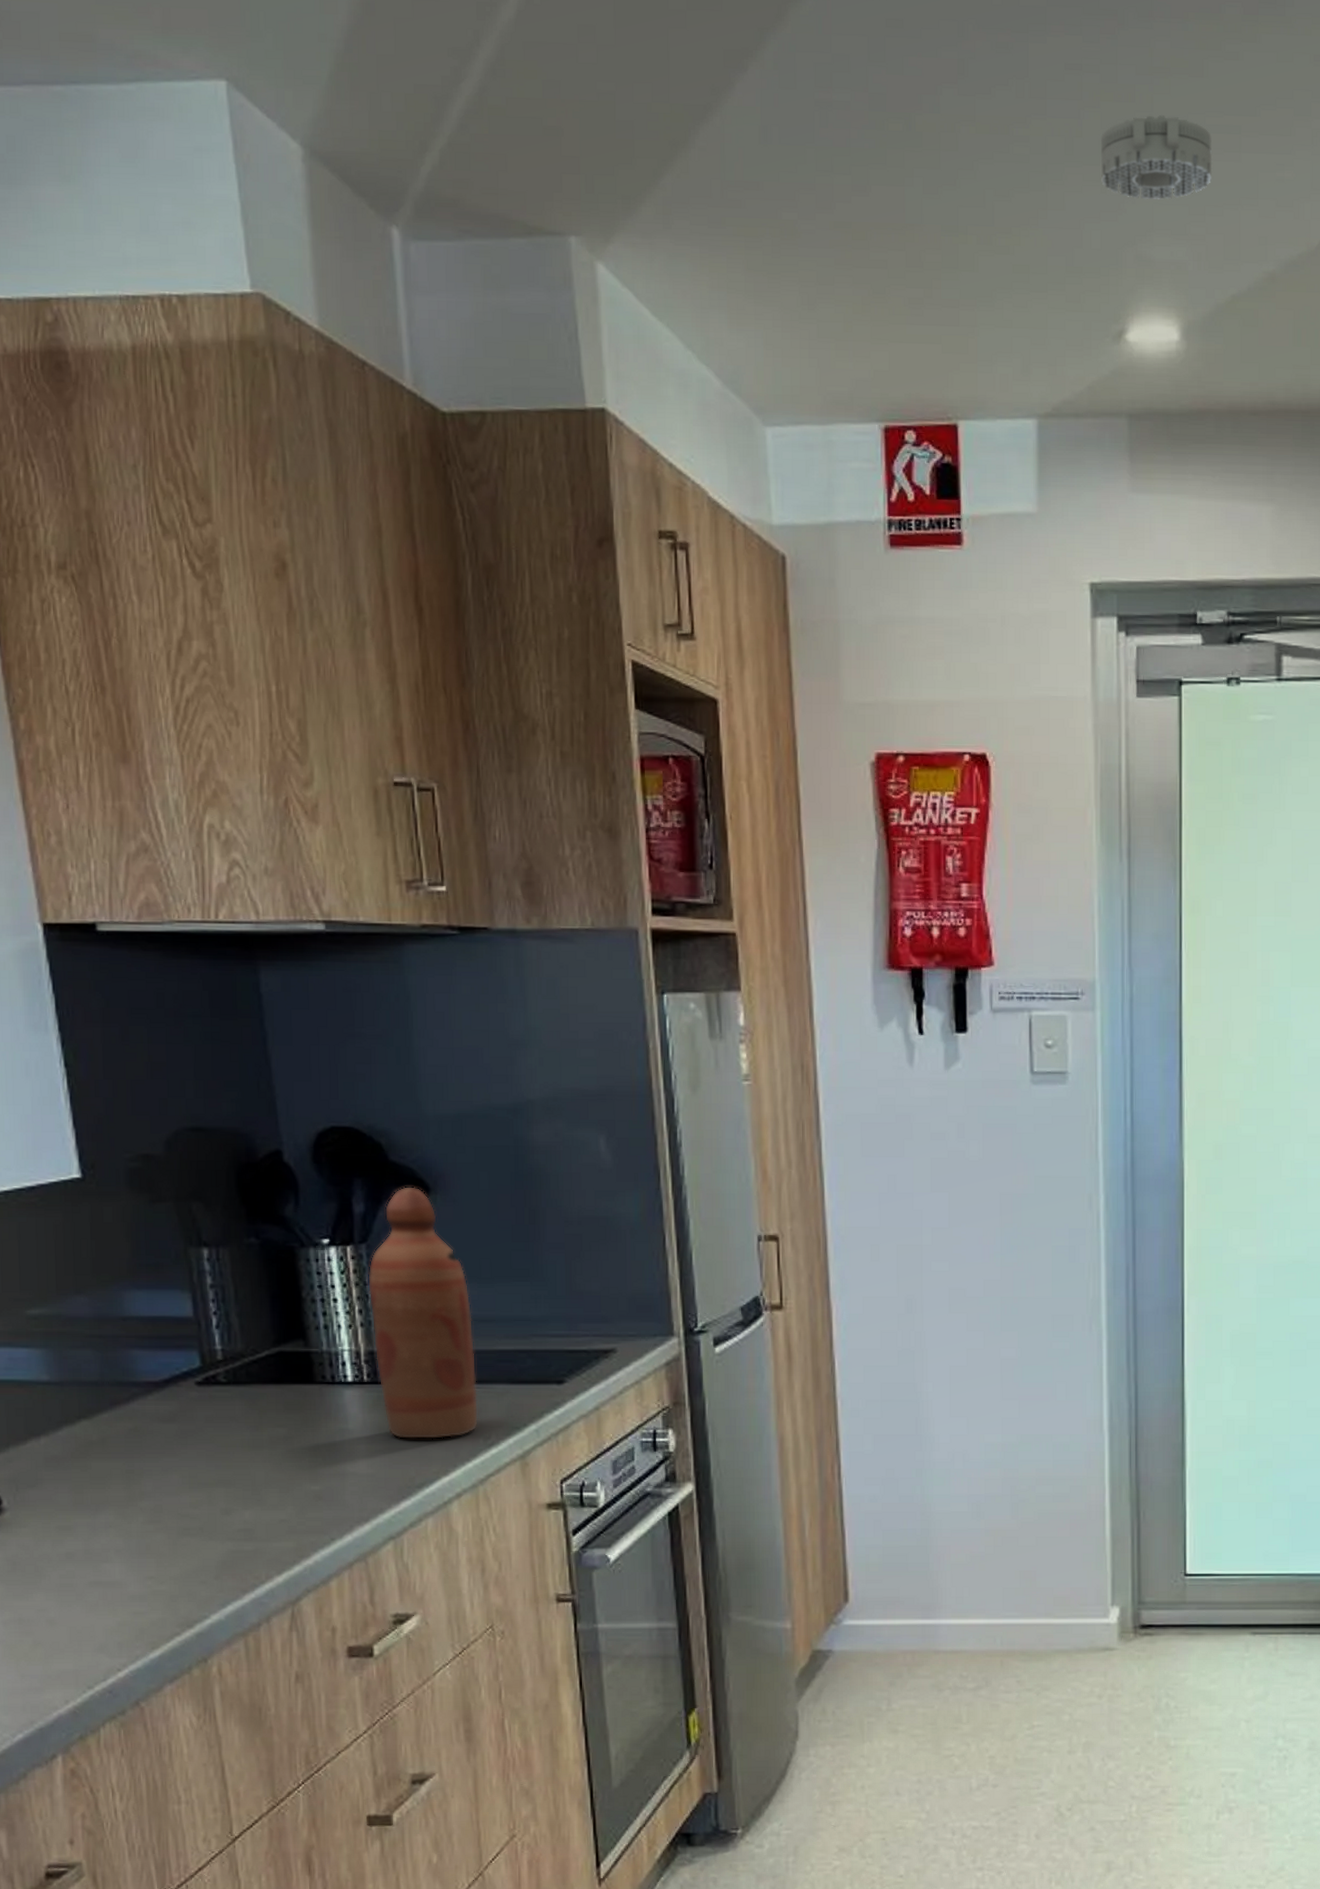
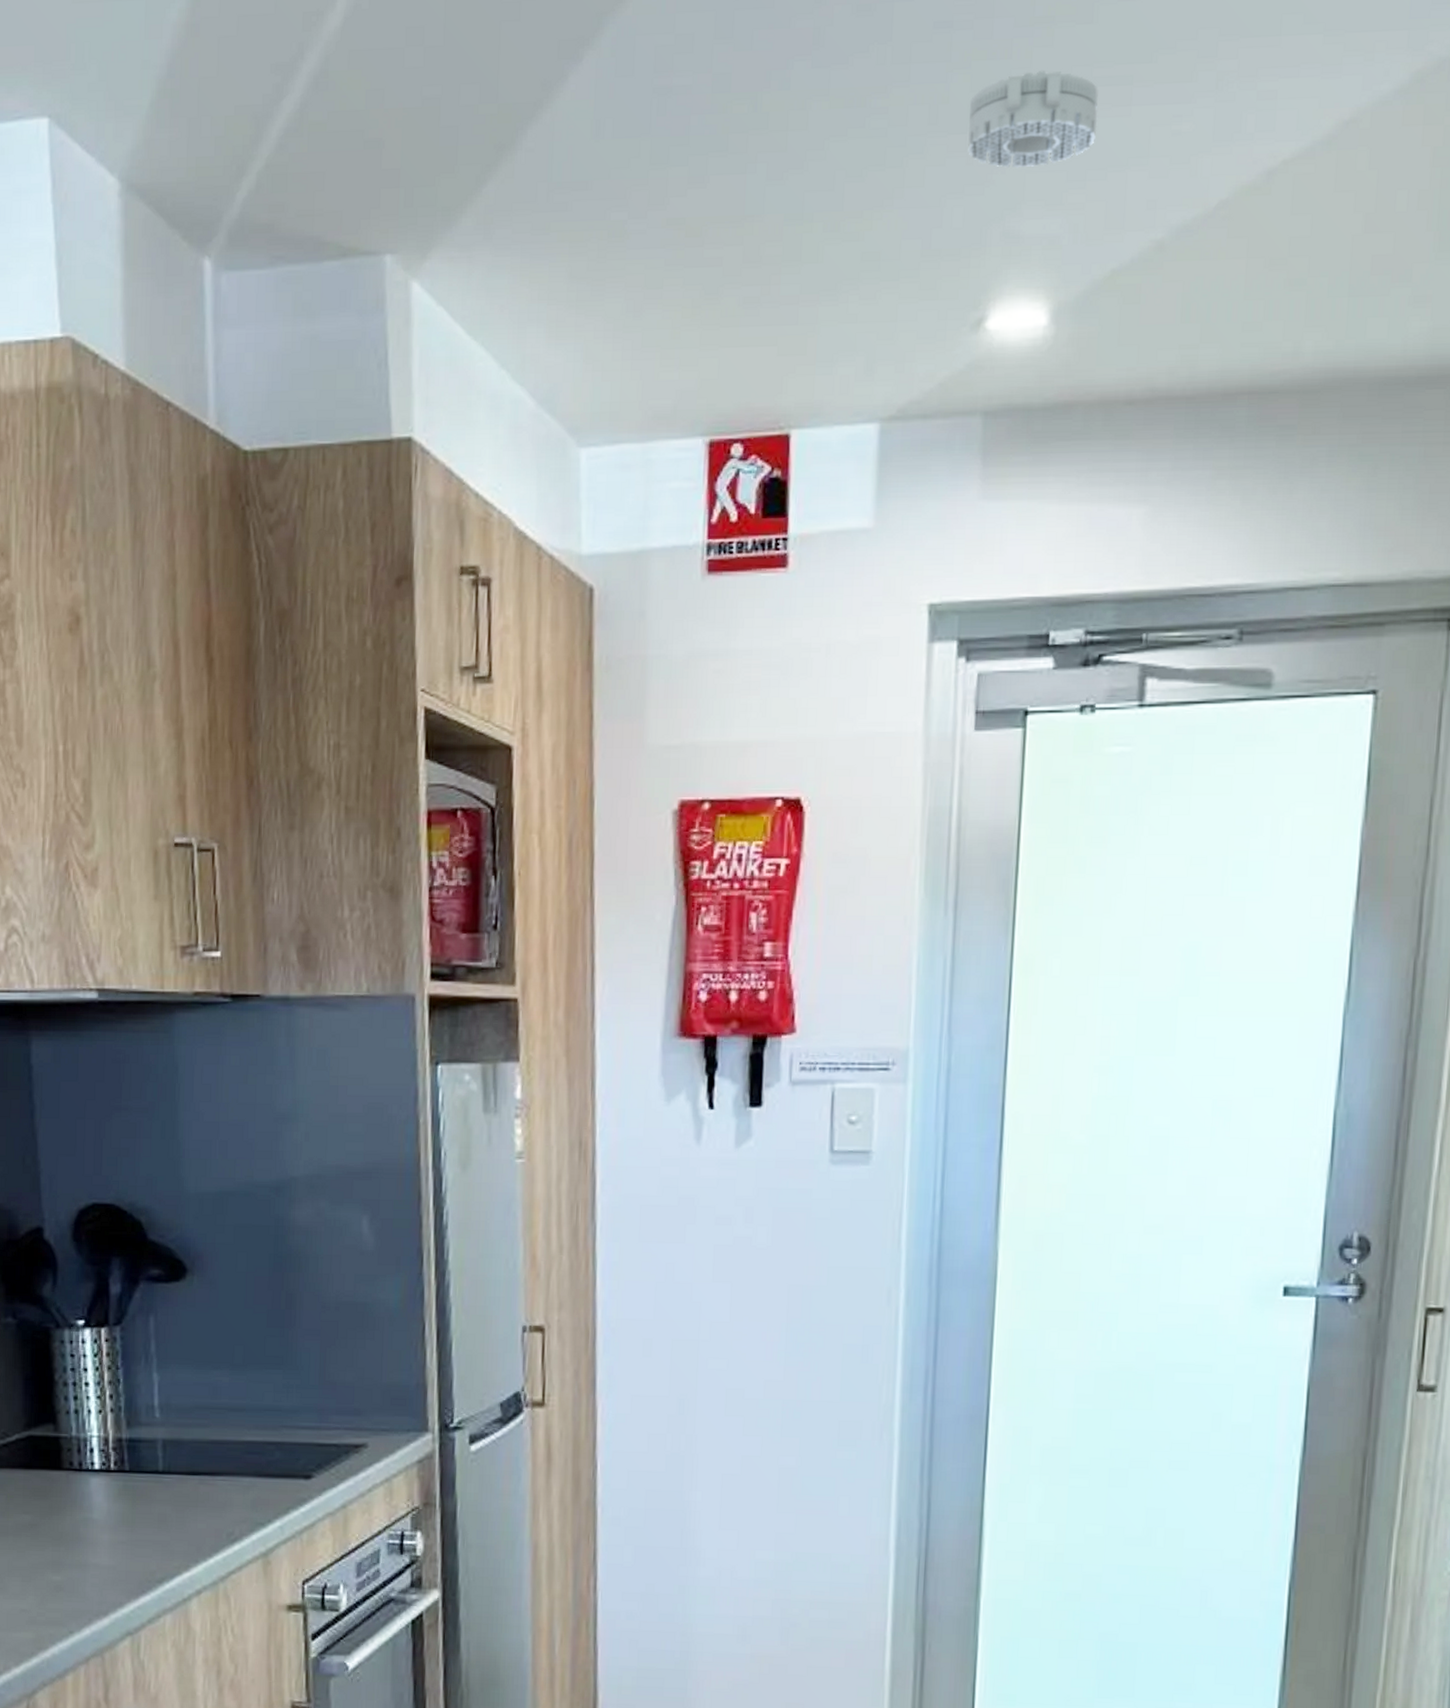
bottle: present [367,1185,479,1440] -> none [119,1266,224,1533]

